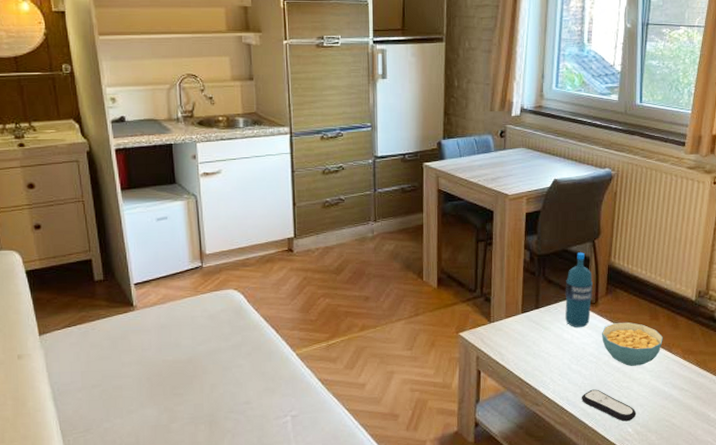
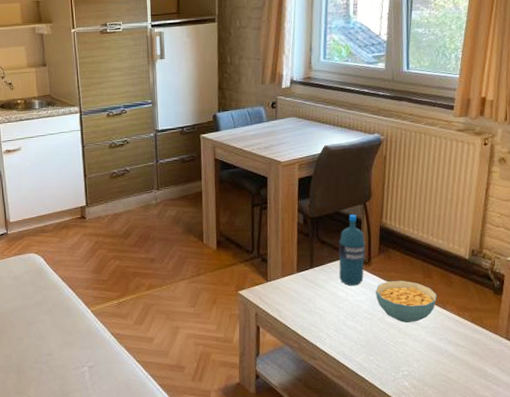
remote control: present [582,389,637,422] -> none [358,344,413,376]

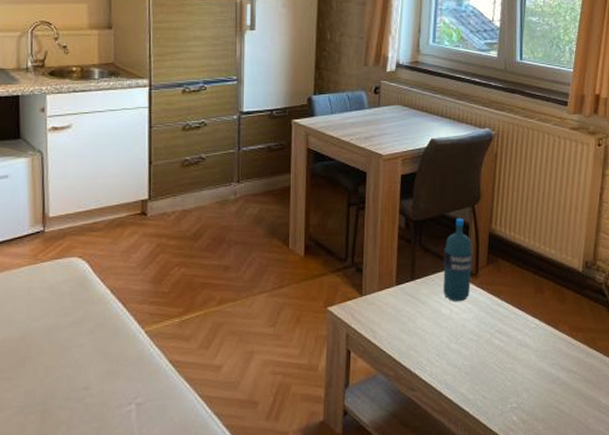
cereal bowl: present [376,281,437,323] -> none [483,296,549,345]

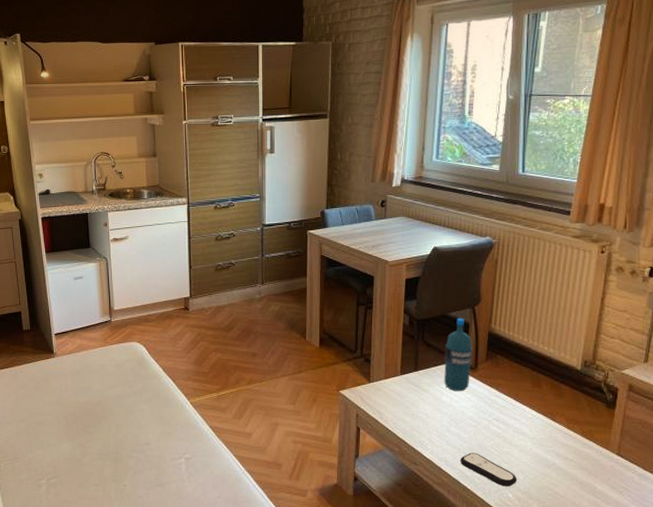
remote control: none [462,371,522,409] -> present [460,452,517,487]

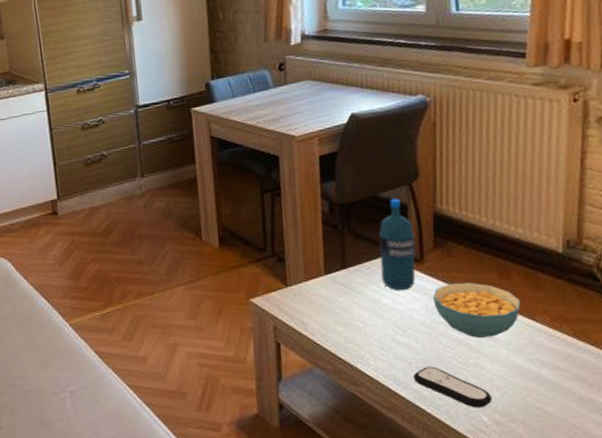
cereal bowl: none [482,389,546,432] -> present [433,283,521,338]

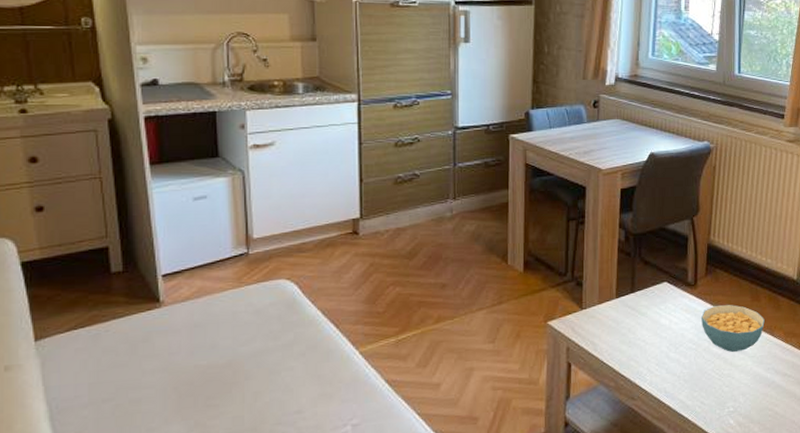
water bottle: present [378,198,416,291] -> none [662,230,692,313]
remote control: present [414,366,493,408] -> none [681,378,738,413]

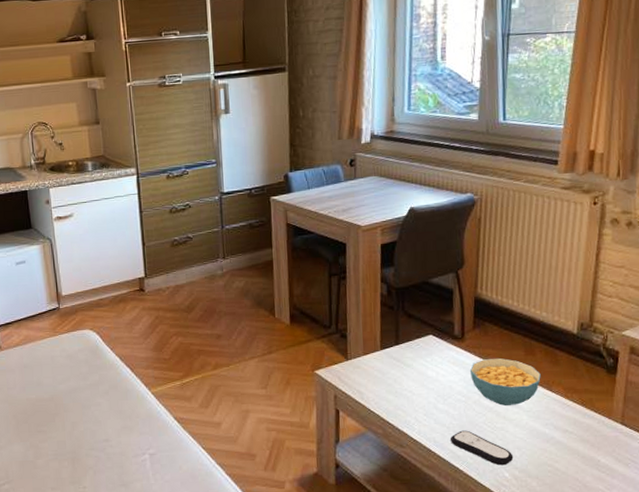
remote control: none [681,378,738,413] -> present [451,430,514,466]

